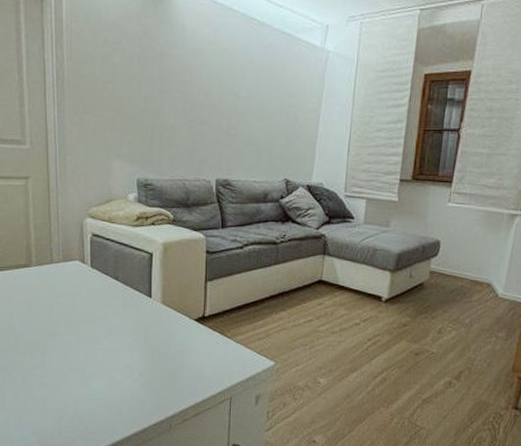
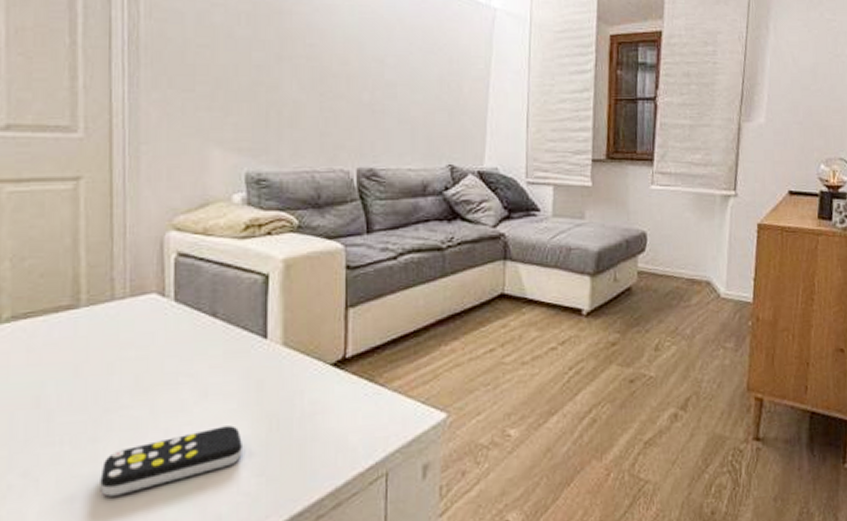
remote control: none [48,354,135,390] -> present [100,425,242,497]

